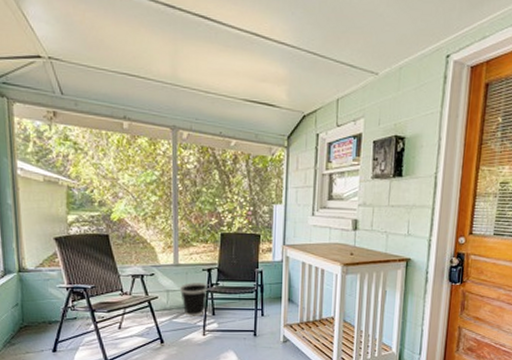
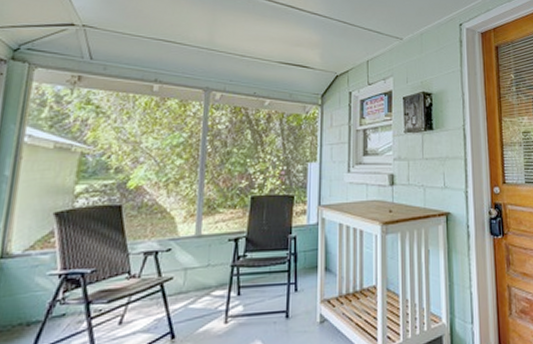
wastebasket: present [179,282,209,318] -> none [199,256,235,301]

